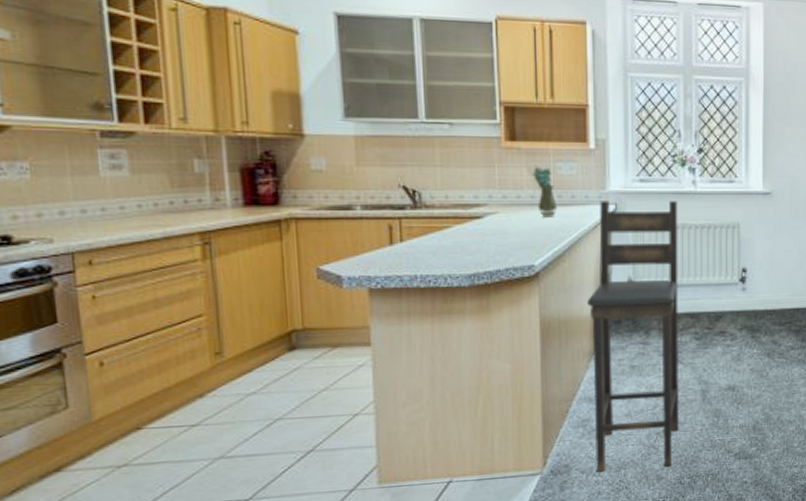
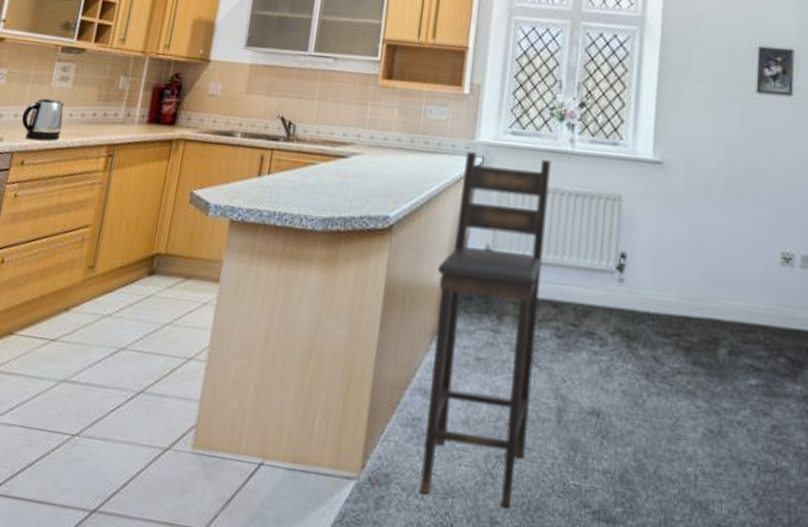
kettle: none [71,190,134,237] -> present [22,98,65,141]
vase: present [532,166,558,217] -> none [402,107,423,165]

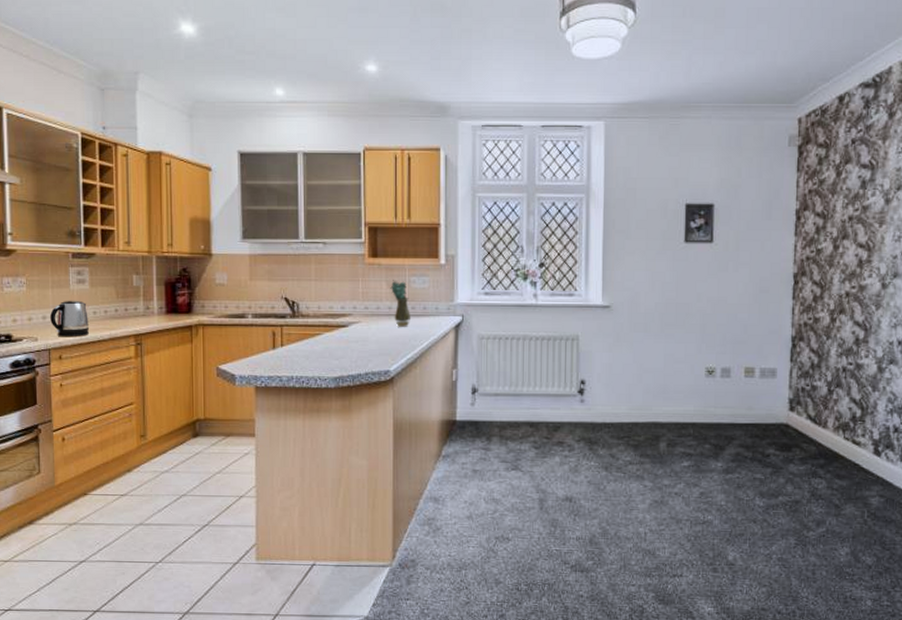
vase: none [402,107,423,165] -> present [390,280,412,327]
bar stool: present [419,152,552,508] -> none [435,312,520,571]

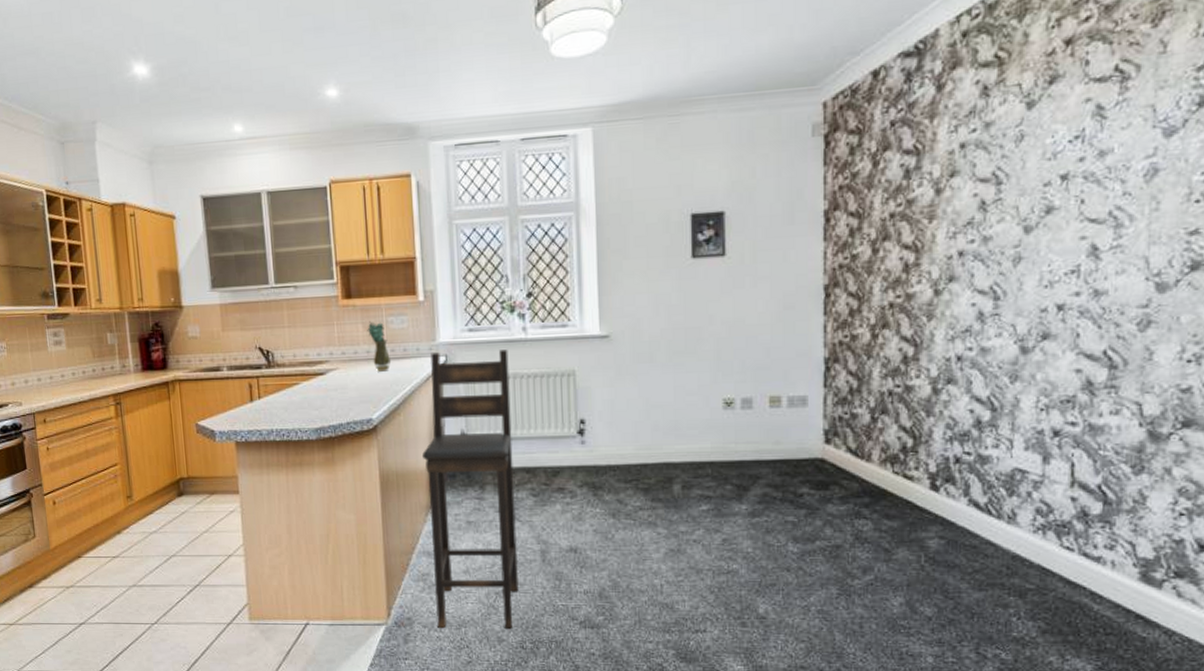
kettle: present [50,300,90,337] -> none [31,362,71,401]
bar stool: none [435,312,520,571] -> present [422,350,519,629]

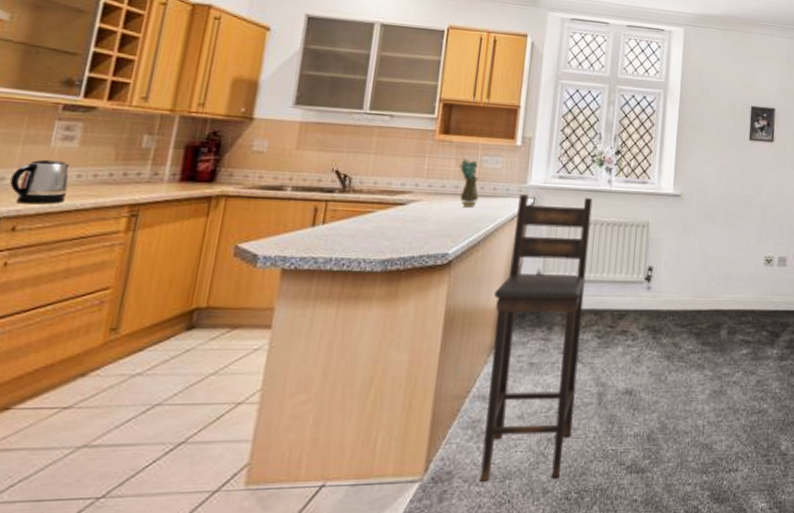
kettle: none [31,362,71,401] -> present [10,159,70,205]

